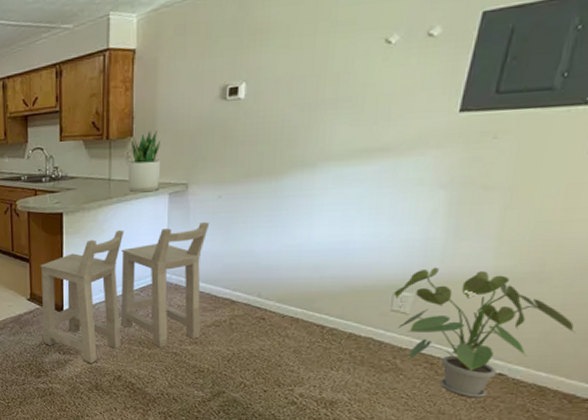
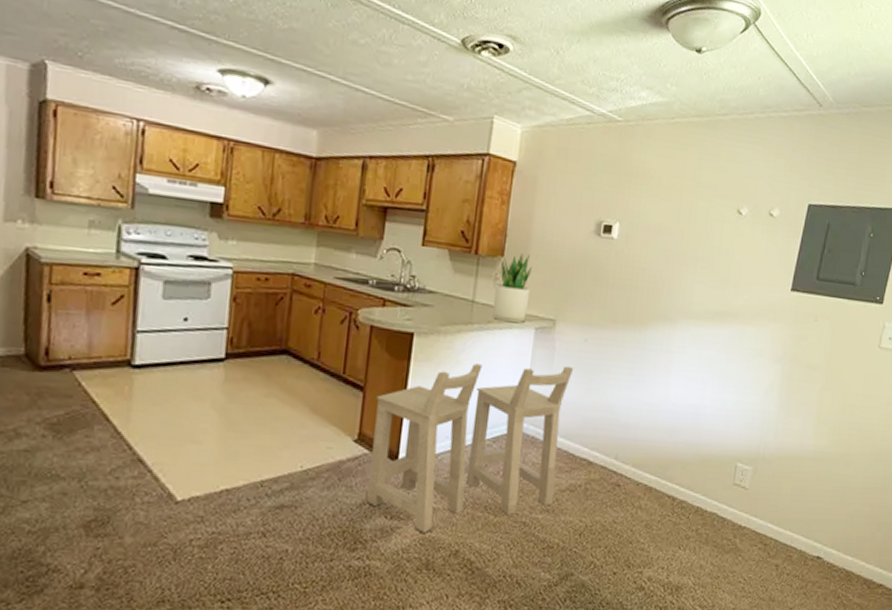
house plant: present [393,267,576,398] -> none [736,441,872,583]

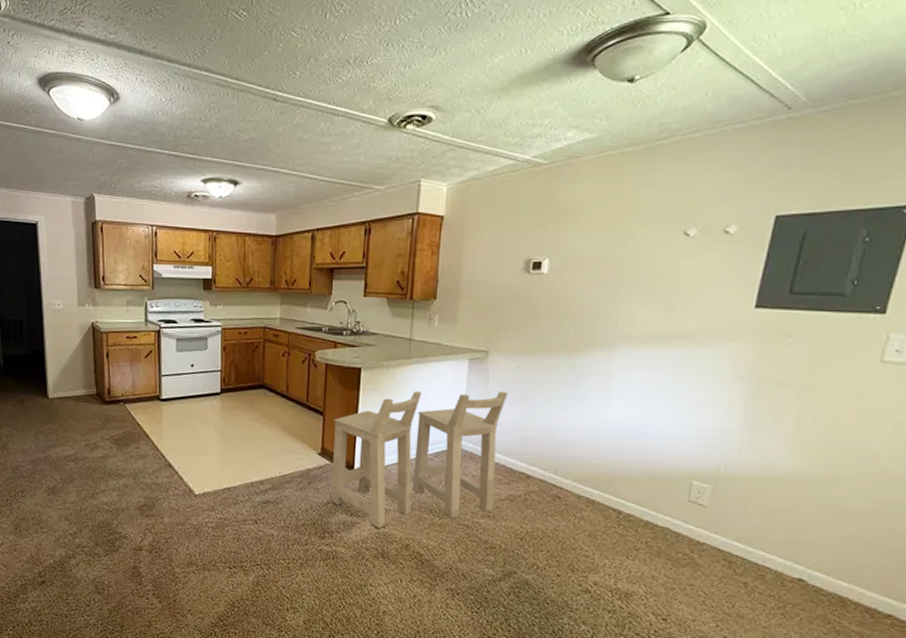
planter: present [493,254,533,324] -> none [428,295,464,356]

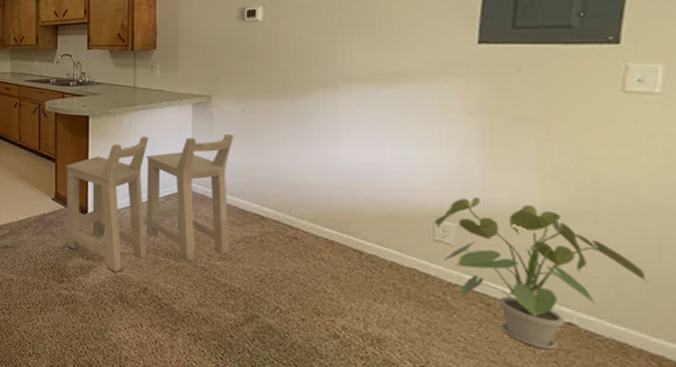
house plant: none [691,460,875,604] -> present [434,197,649,350]

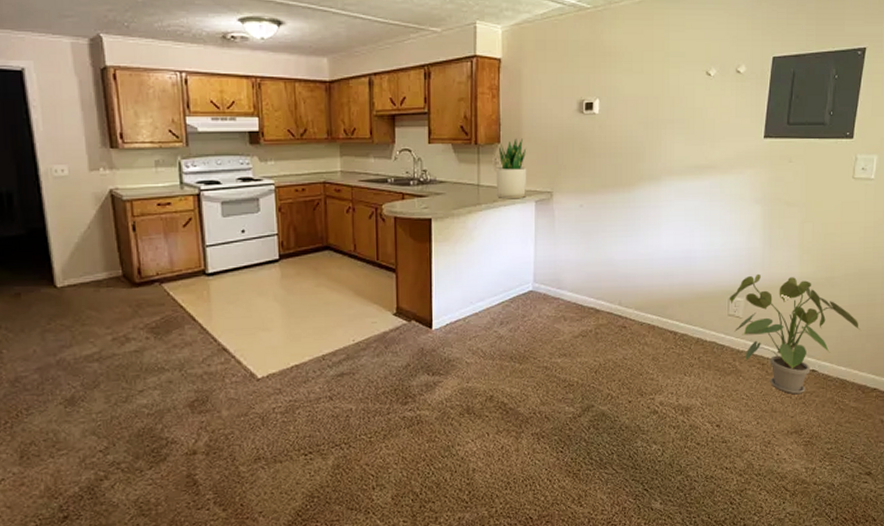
bar stool: present [66,133,235,273] -> none [407,230,574,385]
planter: none [151,45,184,102] -> present [496,138,527,200]

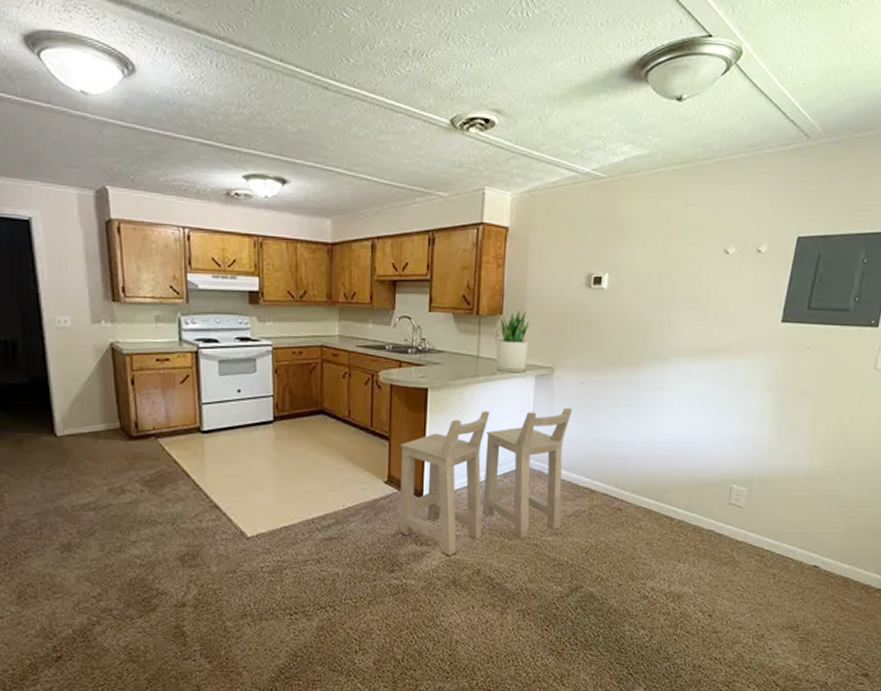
bar stool: none [407,230,574,385] -> present [399,407,573,557]
house plant: present [729,273,860,395] -> none [731,463,869,590]

